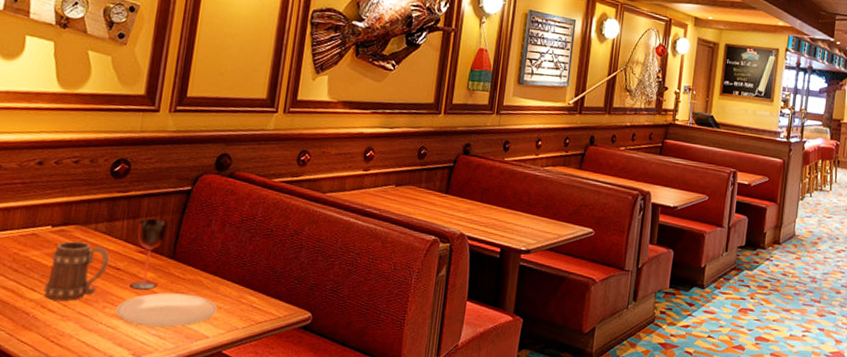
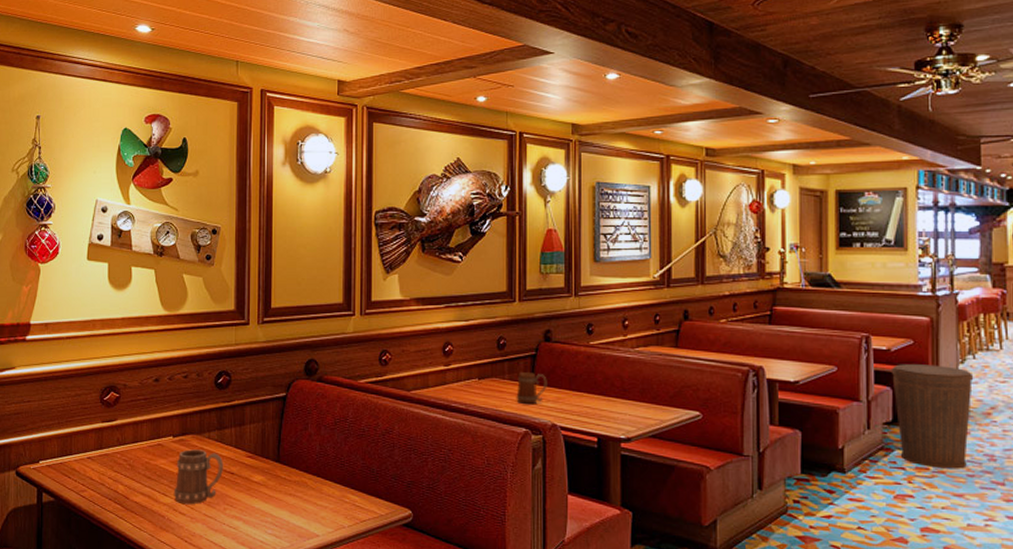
plate: present [115,292,218,328] -> none [235,494,324,527]
wineglass: present [130,218,168,290] -> none [244,424,269,492]
beer mug: none [429,182,461,213] -> present [516,372,547,404]
trash can: none [748,197,809,288] -> present [890,364,974,469]

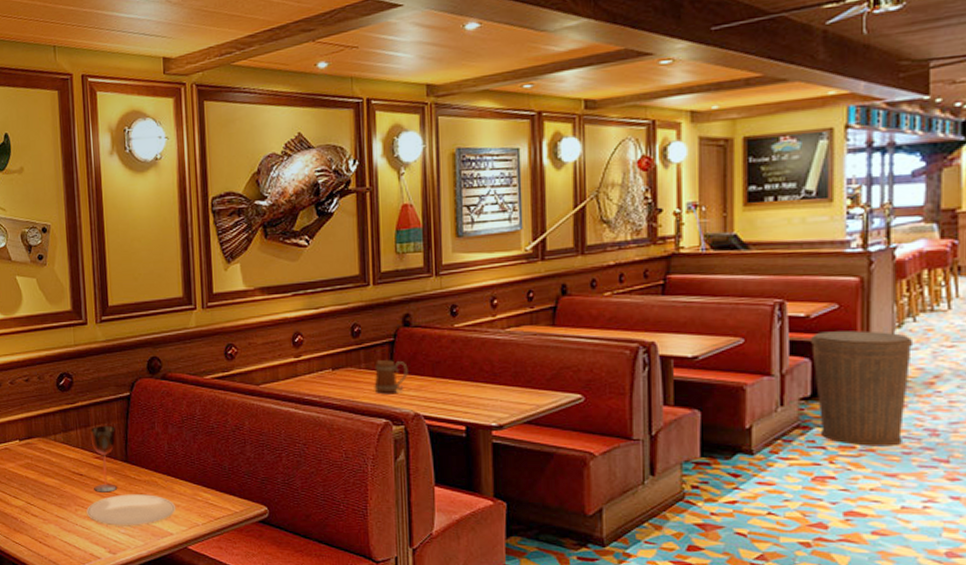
beer mug: present [173,449,224,504] -> none [24,452,73,506]
plate: none [235,494,324,527] -> present [86,494,177,527]
wineglass: none [244,424,269,492] -> present [90,425,117,493]

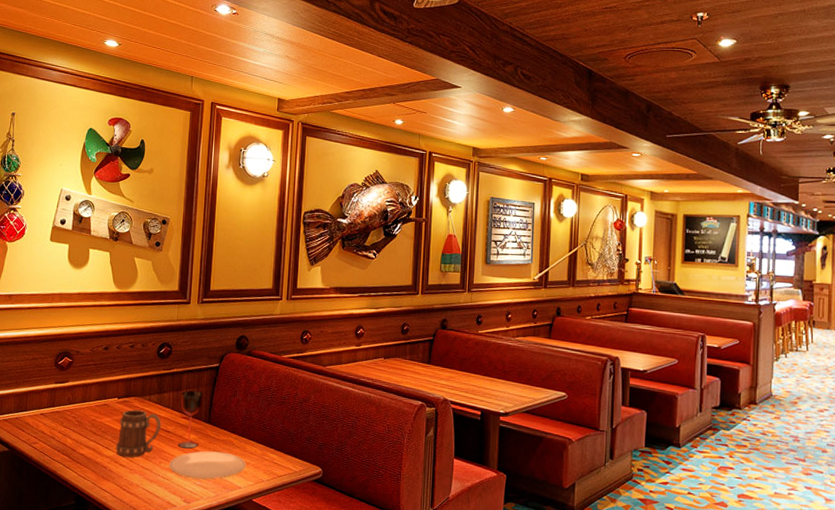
beer mug: none [24,452,73,506] -> present [115,409,162,457]
beer mug: present [374,360,408,393] -> none [415,354,442,381]
trash can: present [809,330,914,447] -> none [720,359,785,447]

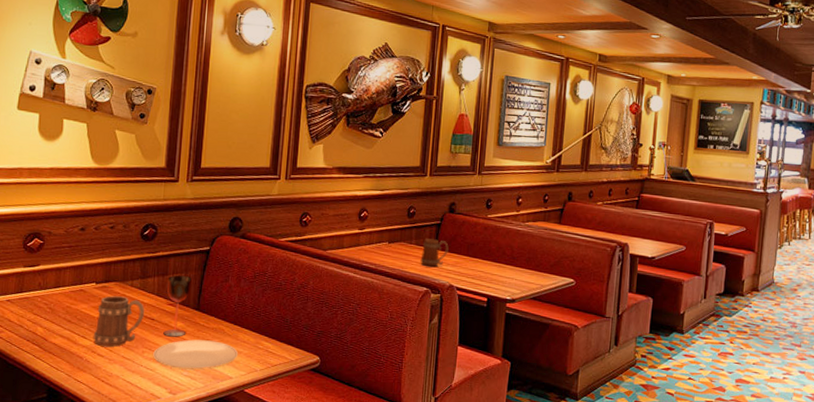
beer mug: none [415,354,442,381] -> present [420,238,449,267]

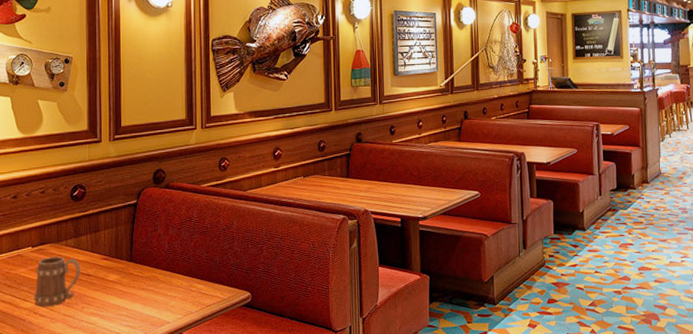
plate: present [153,339,239,370] -> none [92,289,174,320]
wineglass: present [163,275,192,337] -> none [99,229,123,290]
beer mug: present [420,238,449,267] -> none [335,169,360,195]

